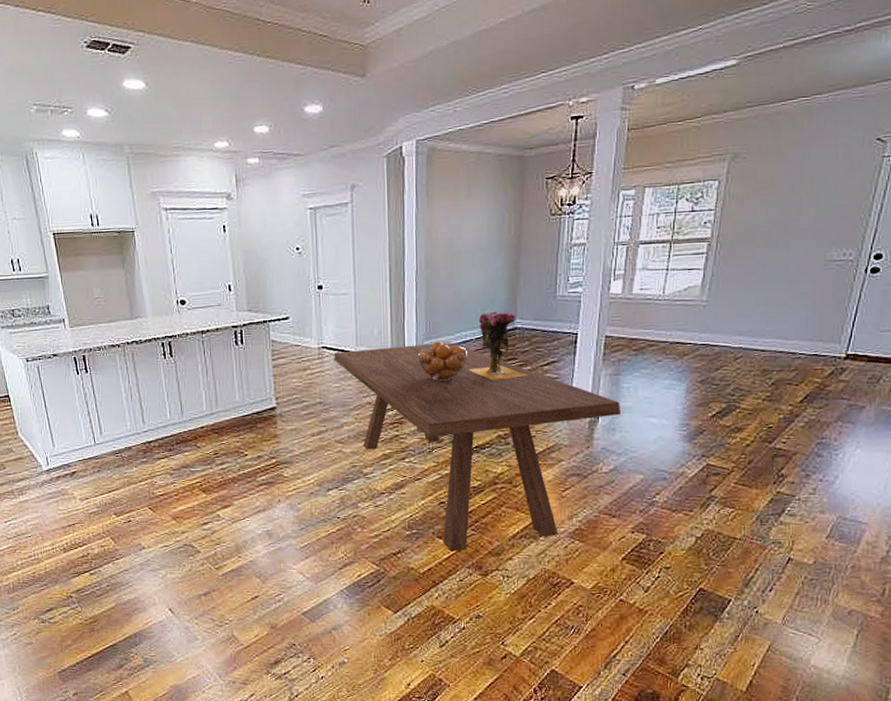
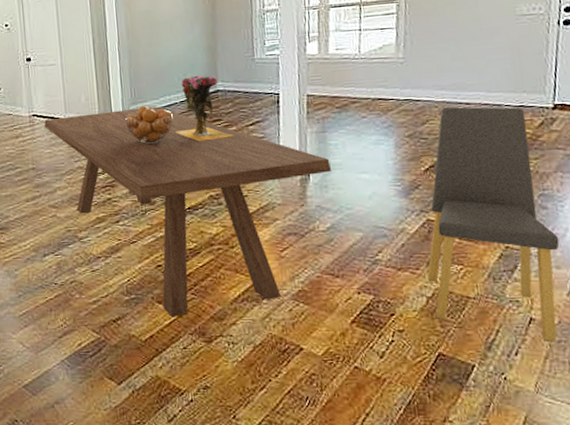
dining chair: none [699,353,828,580] -> present [427,106,560,343]

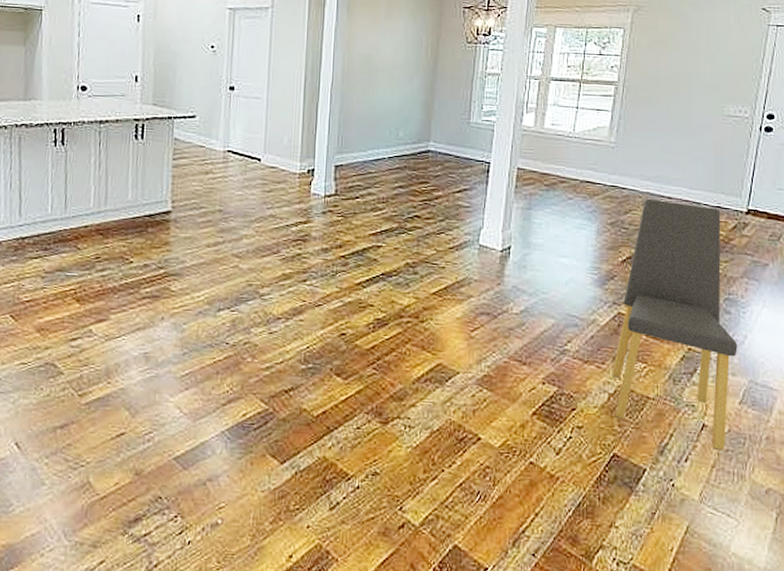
dining table: present [44,106,332,317] -> none [239,157,533,393]
fruit basket: present [124,106,174,145] -> none [327,157,380,200]
vase: present [174,75,235,142] -> none [378,131,440,204]

